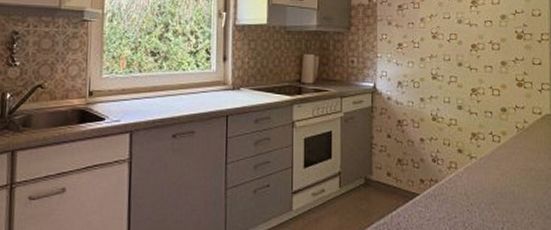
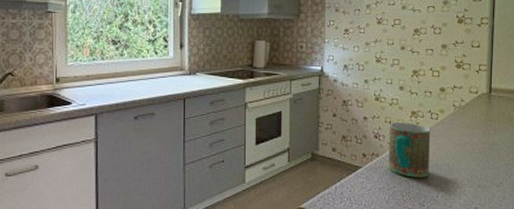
mug: none [447,145,493,207] -> present [388,122,431,178]

